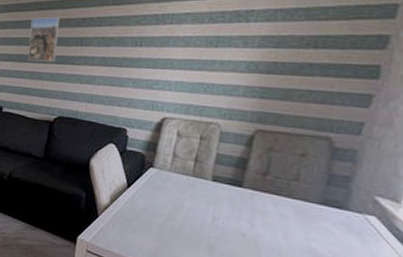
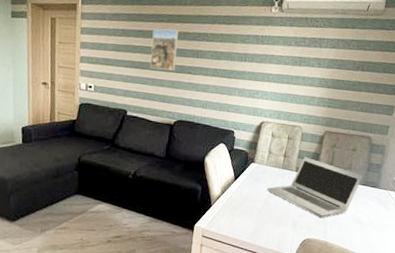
laptop: none [170,161,318,245] -> present [267,156,363,218]

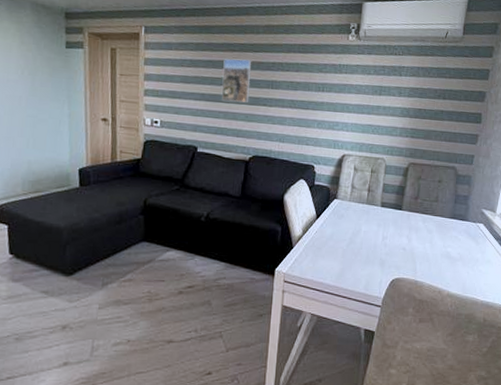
laptop: present [267,156,363,218] -> none [351,190,450,256]

